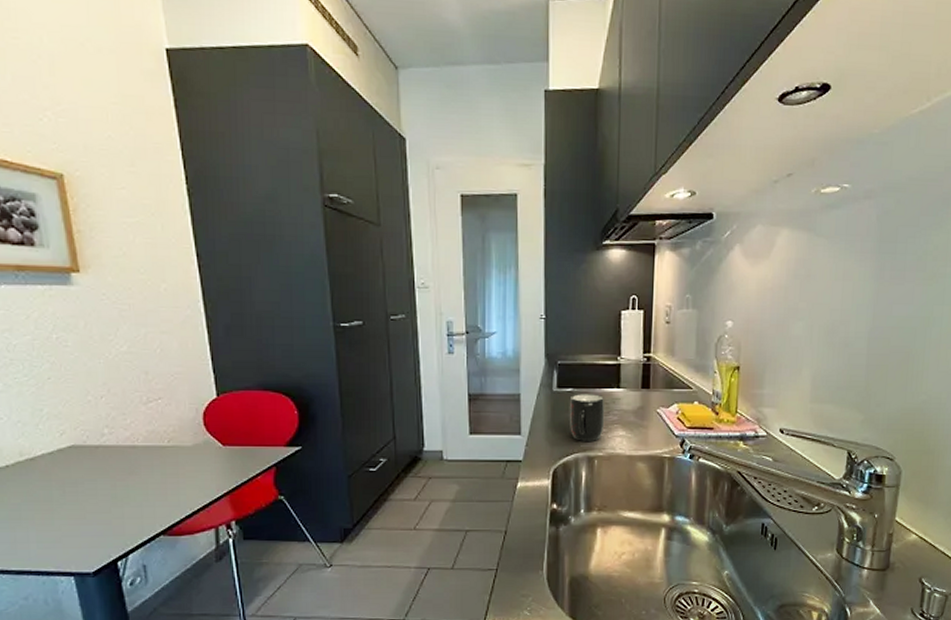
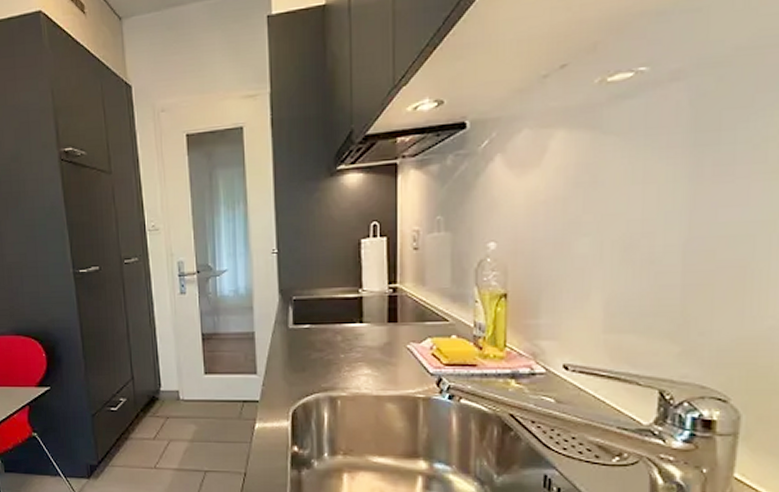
mug: present [569,394,605,441] -> none [307,330,347,380]

